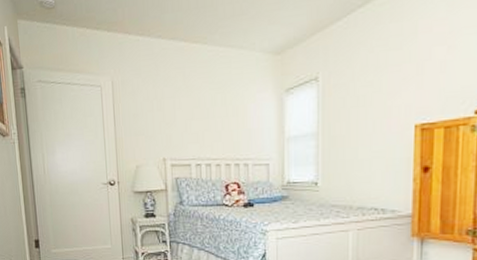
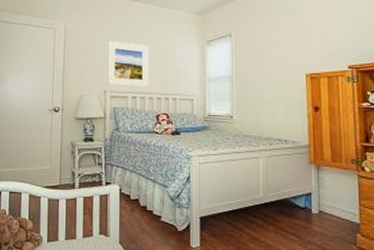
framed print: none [164,96,215,153] -> present [107,40,149,87]

